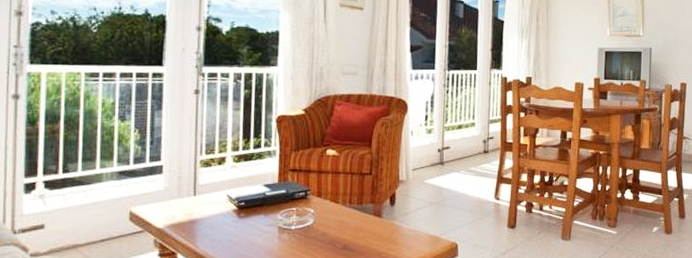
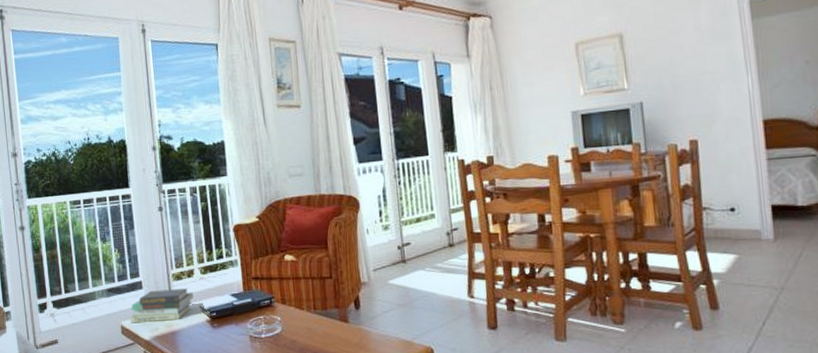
books: none [141,176,221,210] -> present [129,288,193,324]

